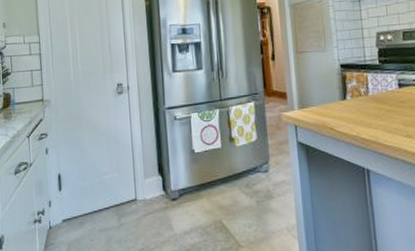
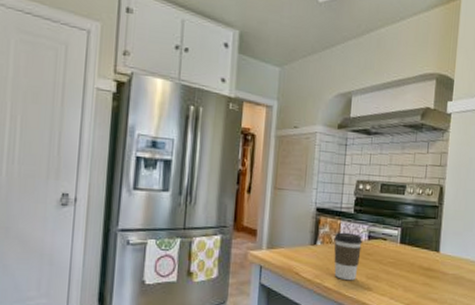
coffee cup: none [363,83,394,131] -> present [334,232,363,281]

